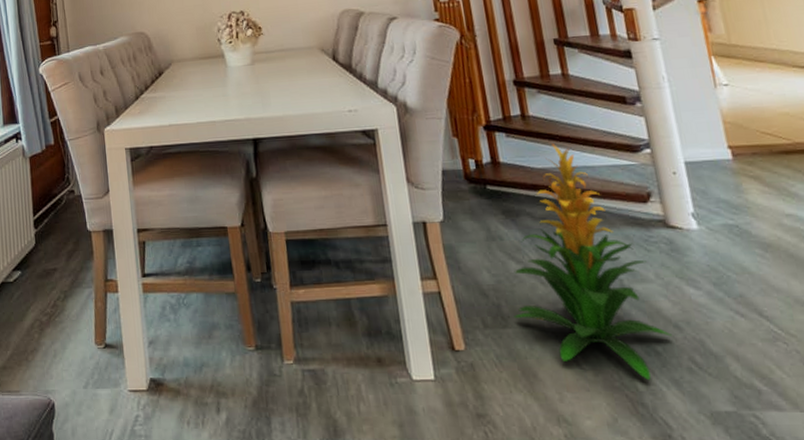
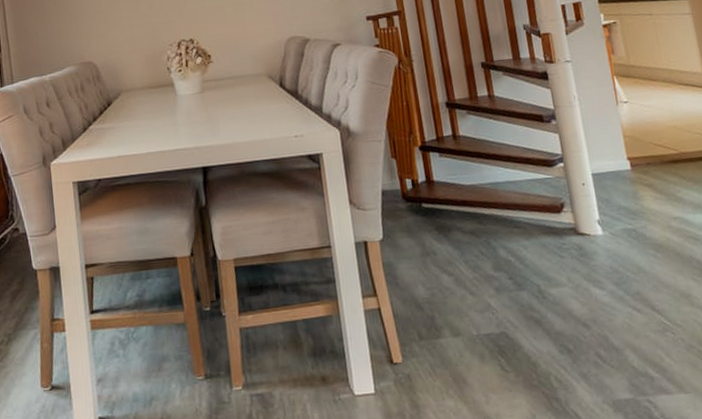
indoor plant: present [514,144,672,381] -> none [446,161,581,377]

